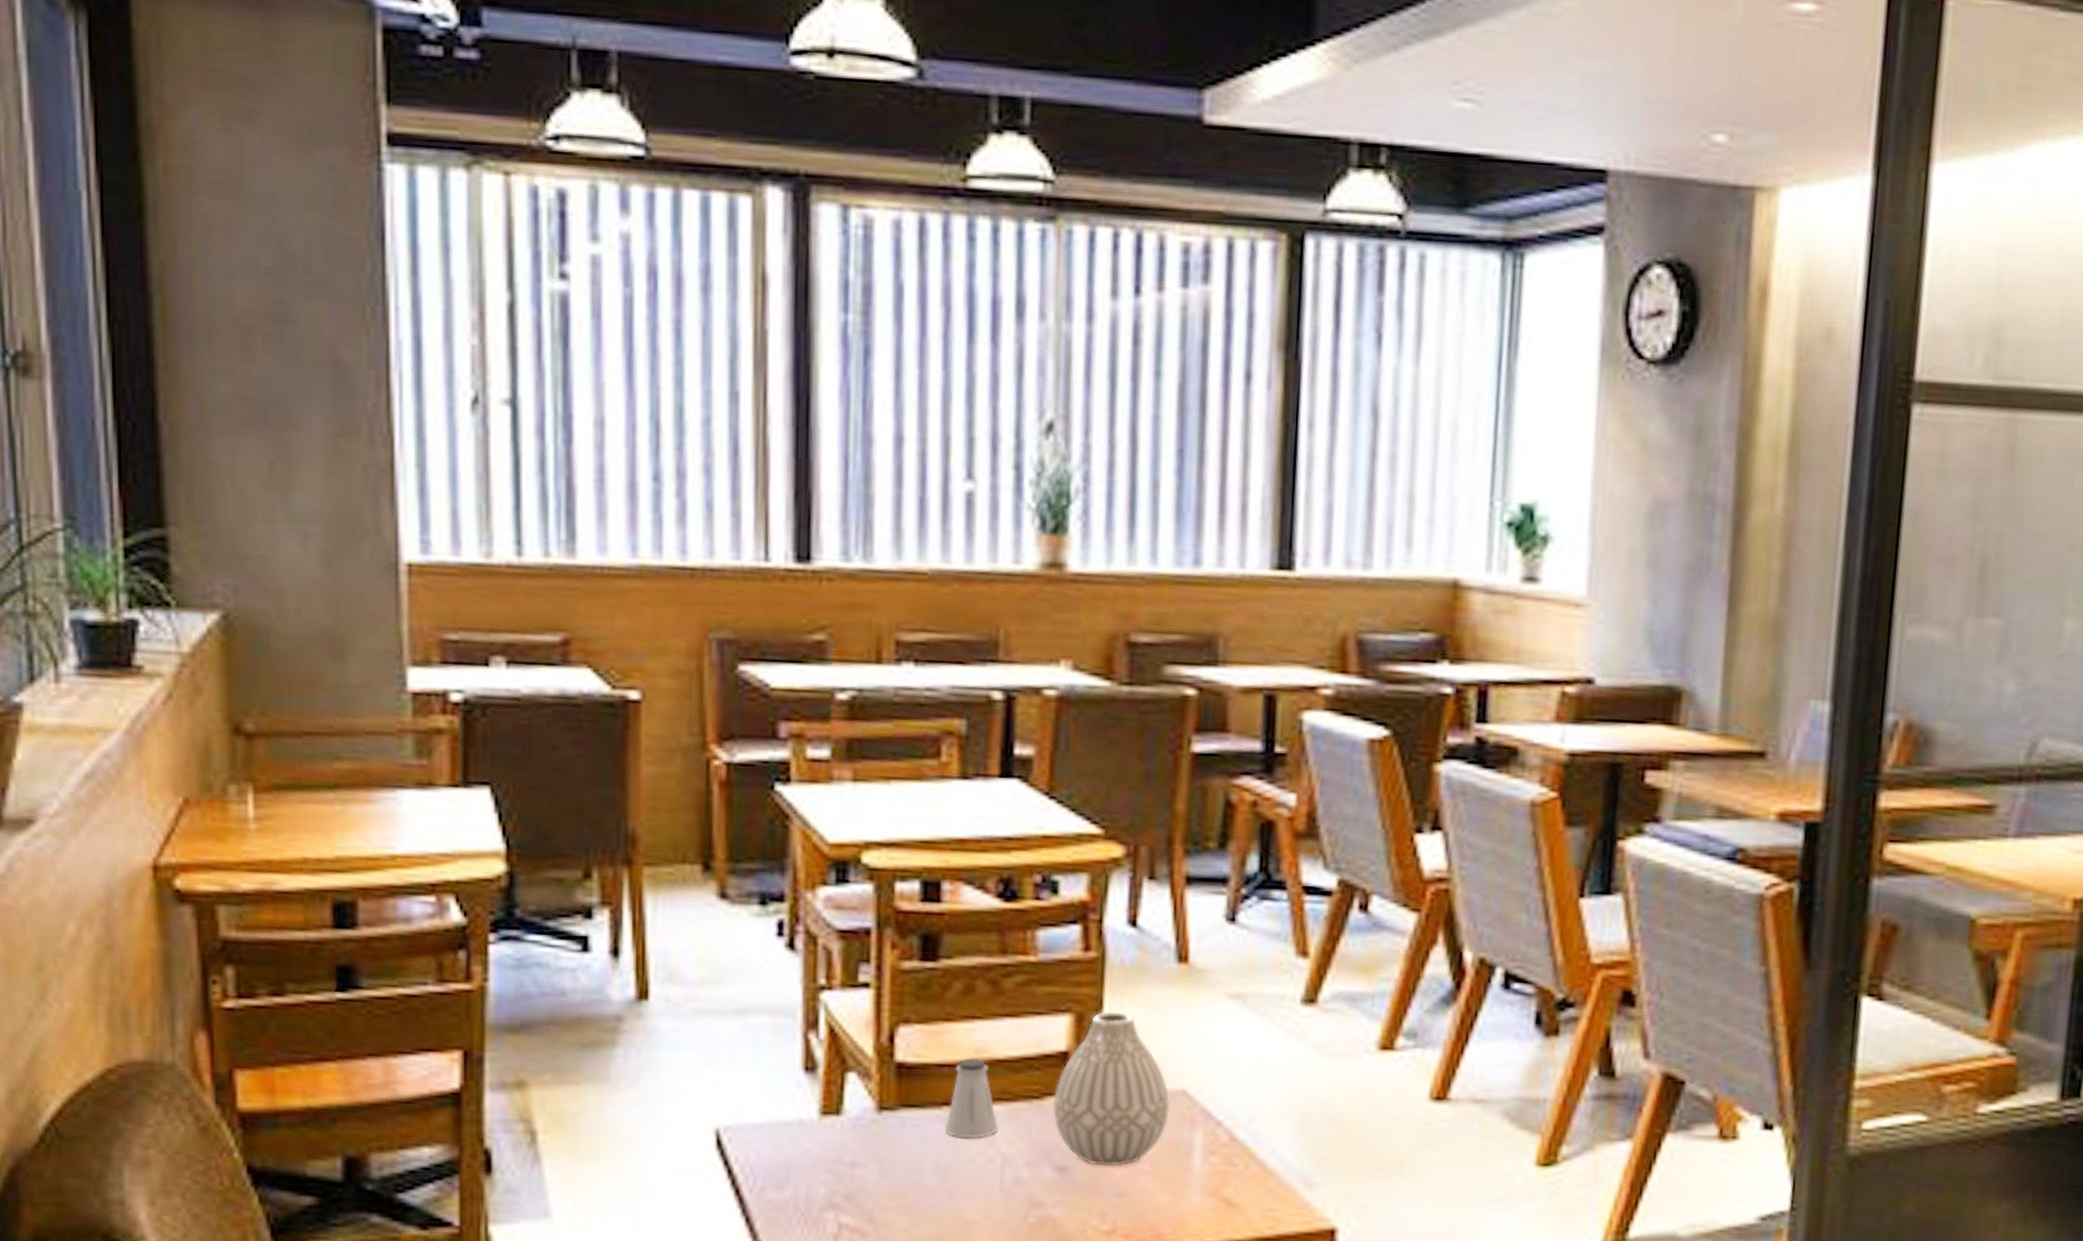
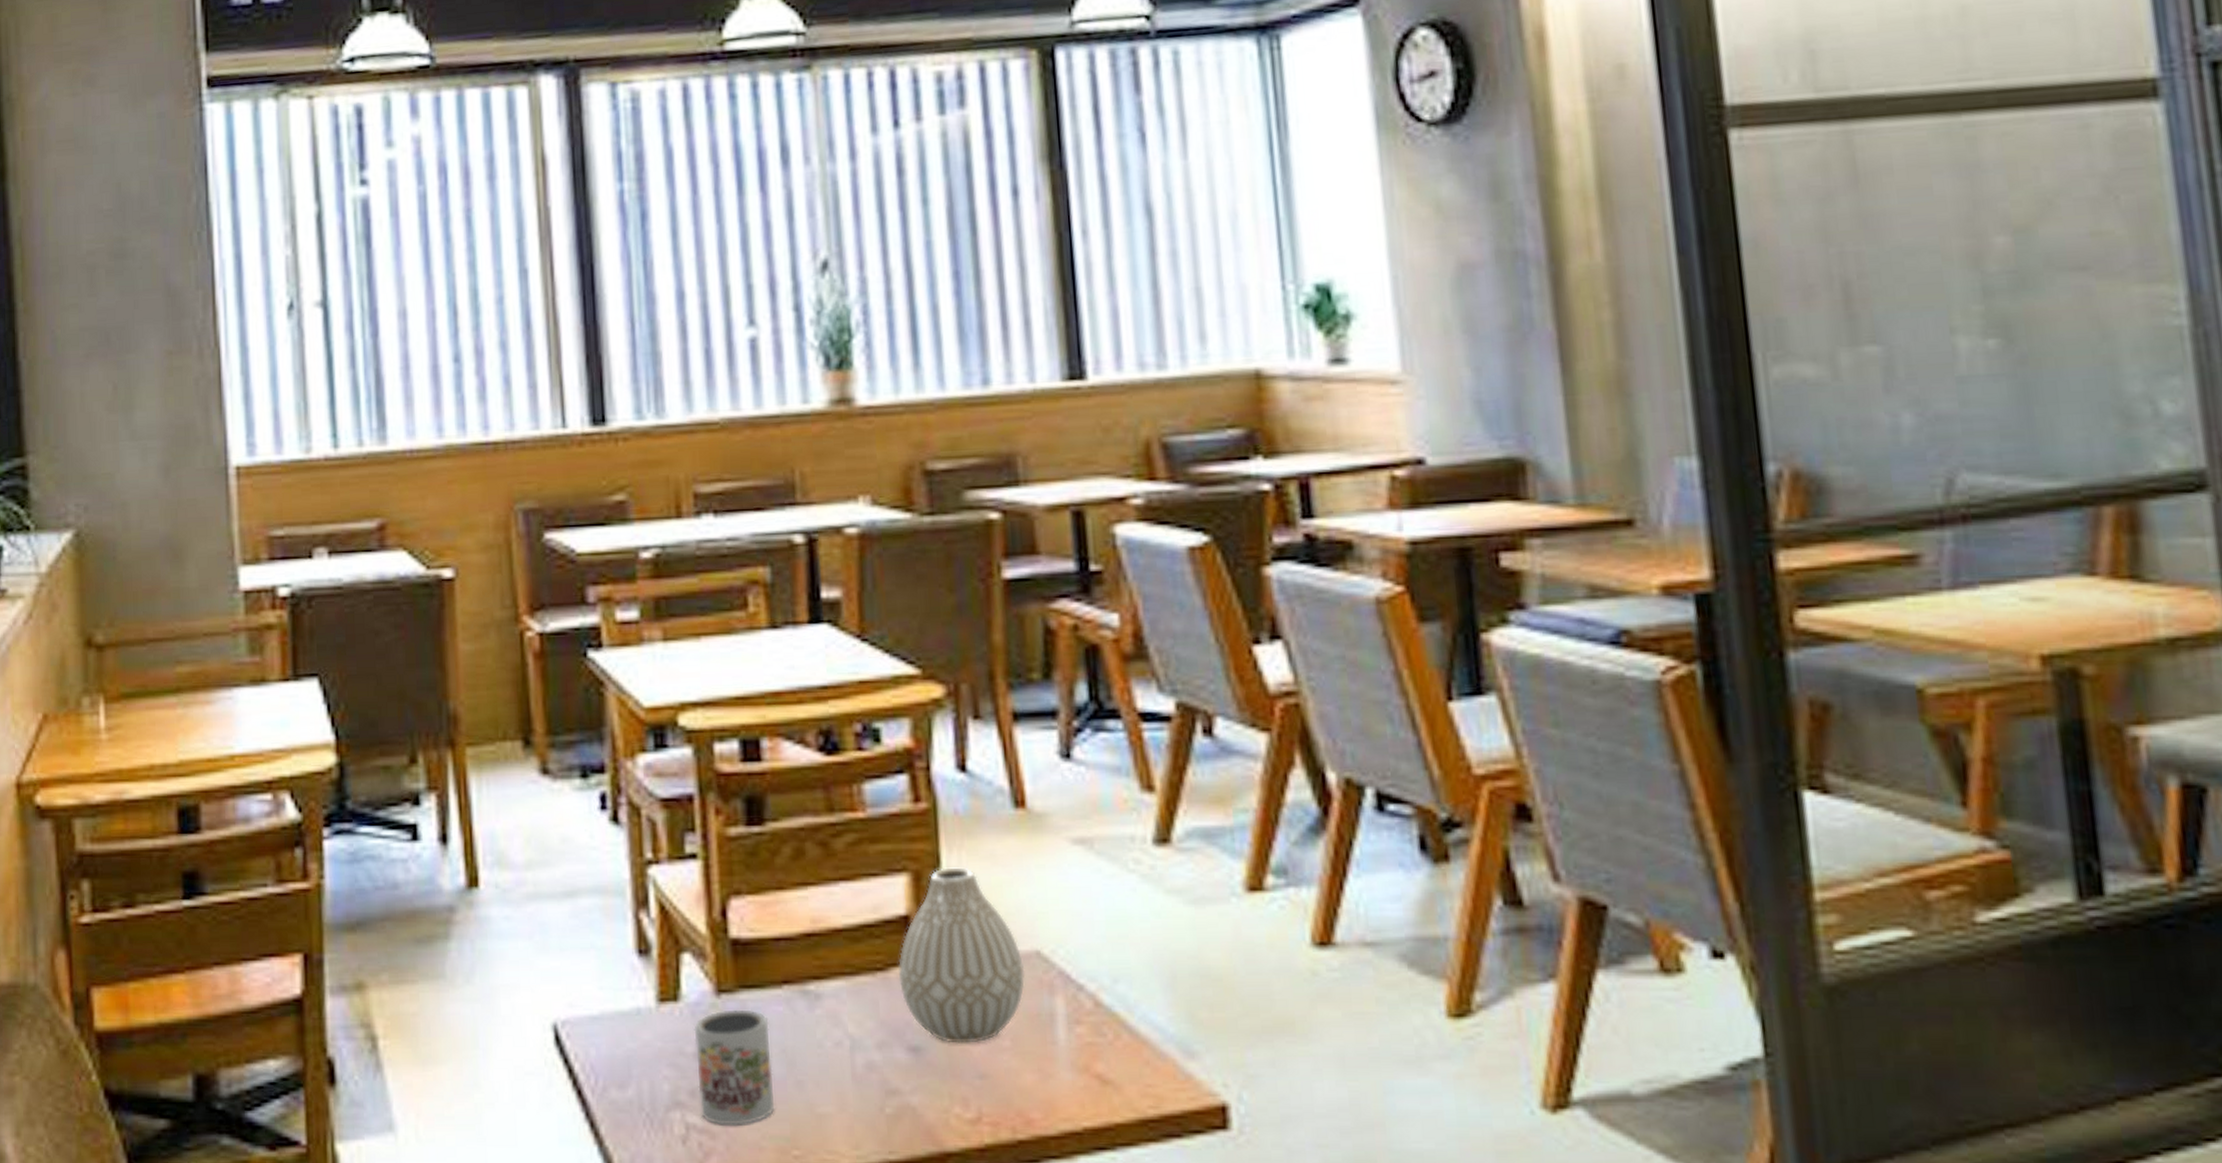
mug: none [853,1125,926,1227] -> present [693,1009,775,1125]
saltshaker: present [945,1057,998,1138] -> none [788,928,843,1019]

